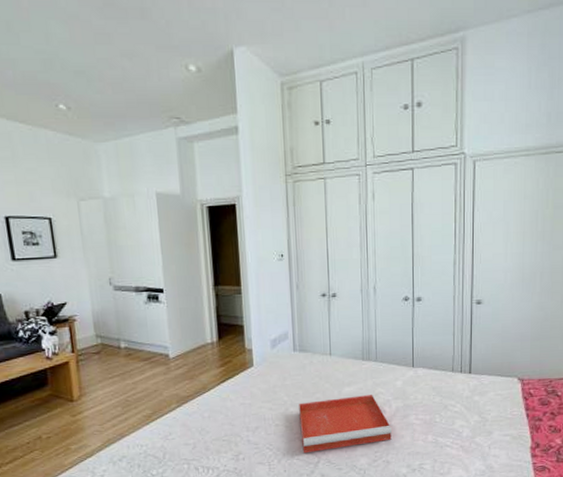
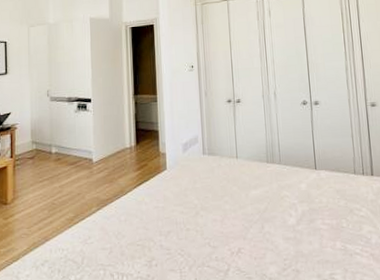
tray: present [299,395,392,454] -> none [208,198,300,260]

